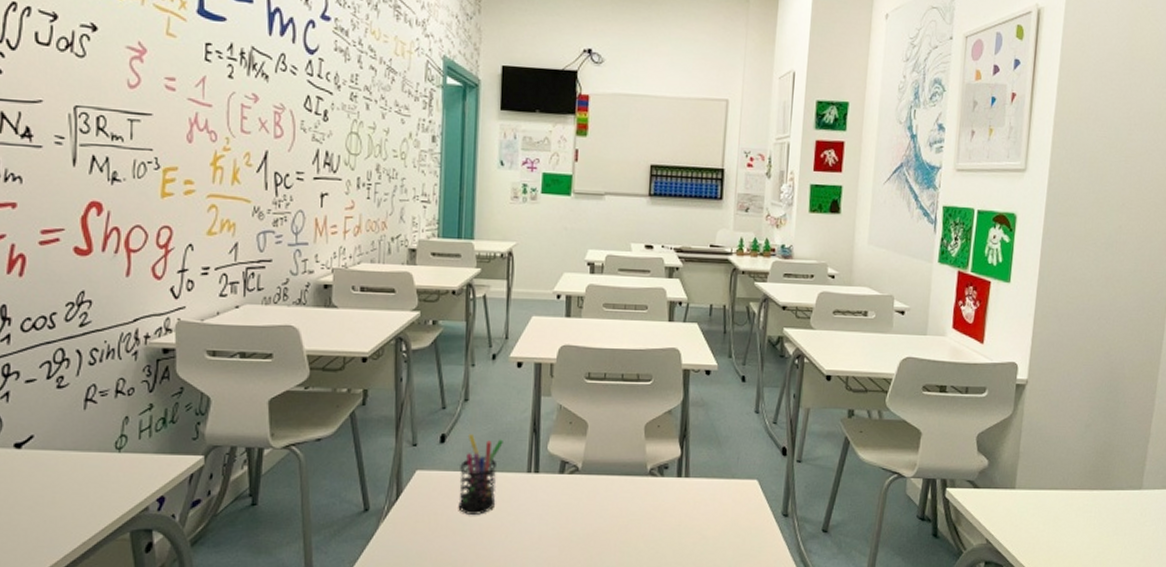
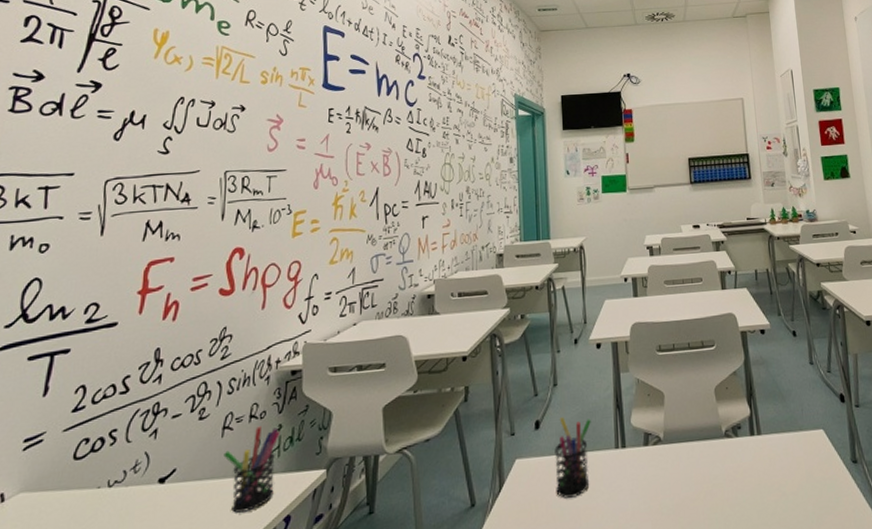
pen holder: none [87,403,151,488] -> present [224,426,280,513]

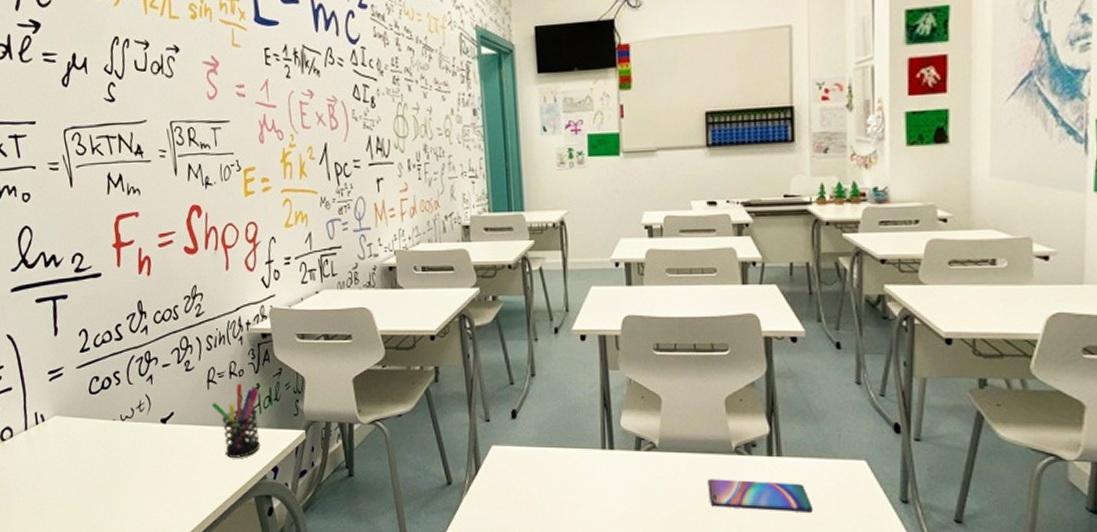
pen holder: present [554,417,591,498] -> none [533,410,574,491]
smartphone: none [705,457,788,491] -> present [708,479,812,512]

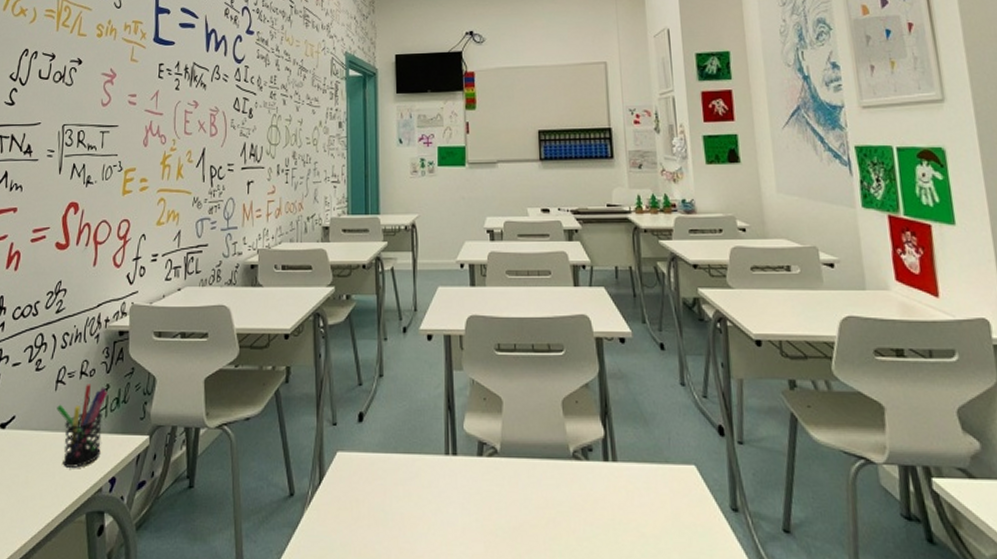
smartphone: present [708,479,812,512] -> none [548,487,649,523]

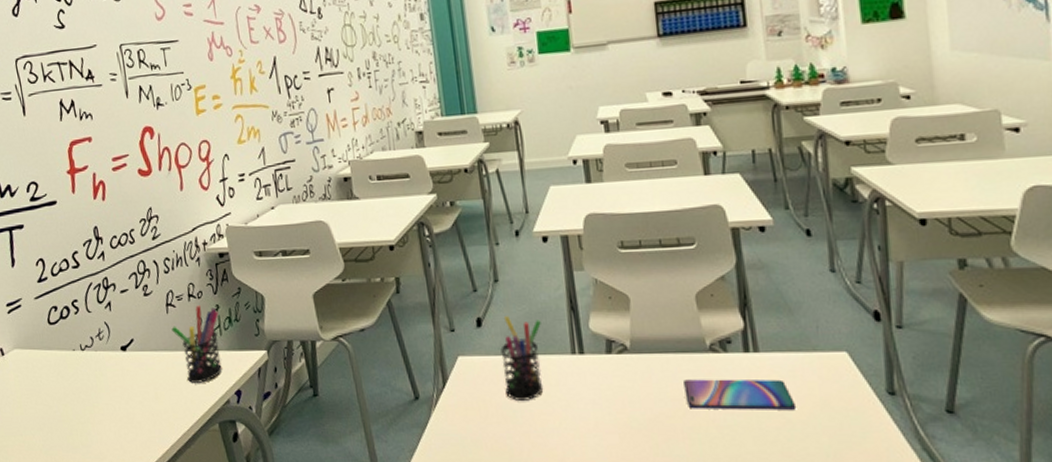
pen holder: none [378,412,419,502] -> present [500,316,544,401]
smartphone: none [548,487,649,523] -> present [684,379,795,410]

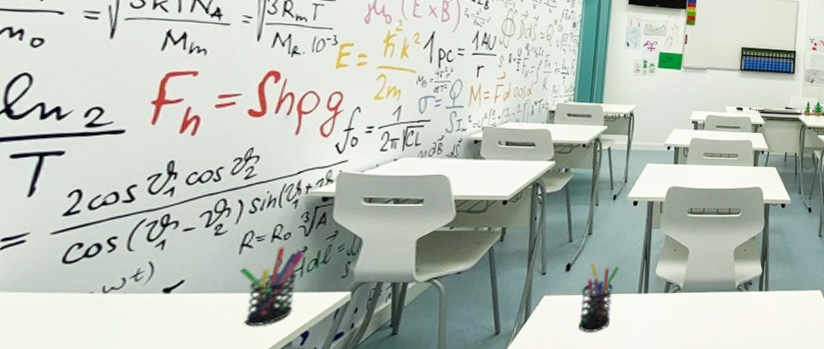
smartphone: present [684,379,795,410] -> none [715,310,785,334]

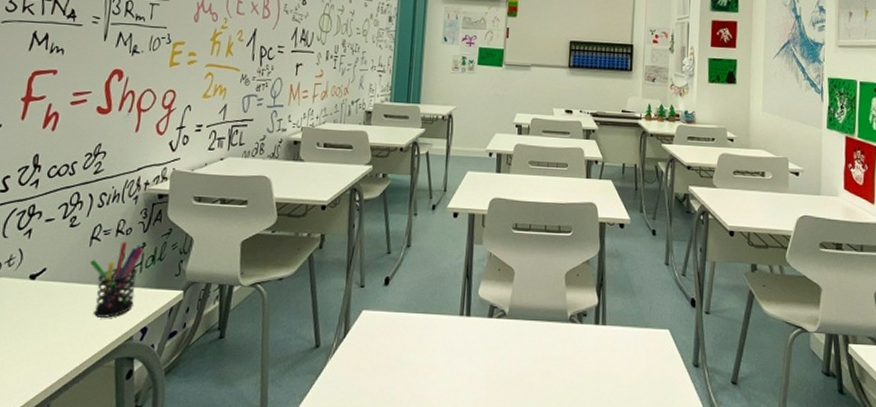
pen holder: present [578,263,619,332] -> none [398,278,440,355]

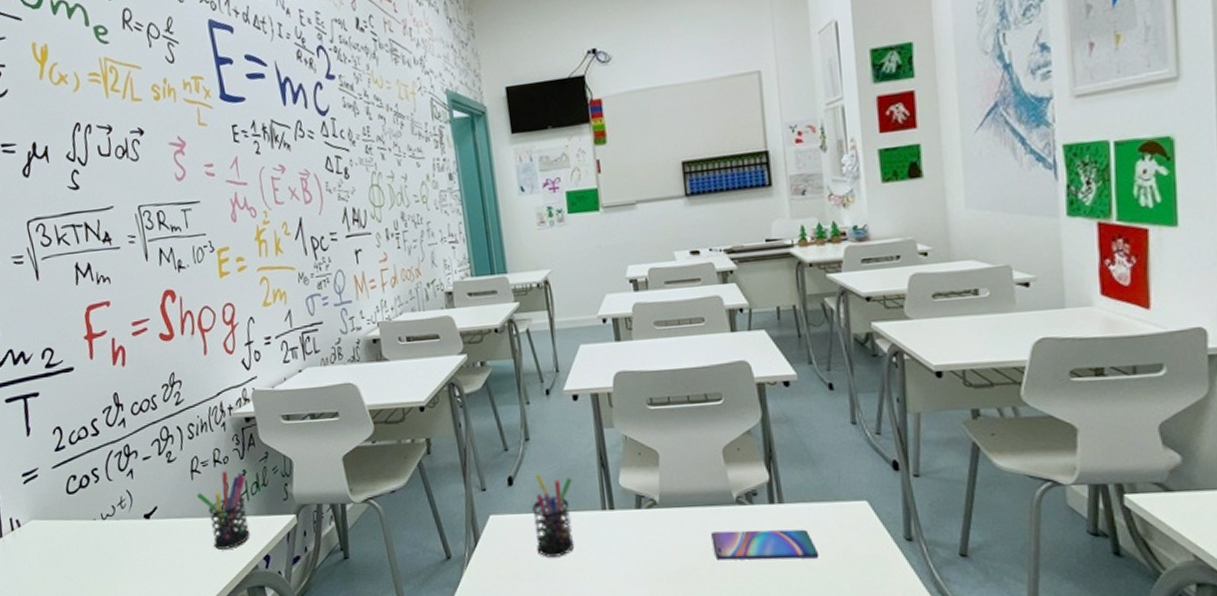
pen holder: none [398,278,440,355] -> present [532,474,575,557]
smartphone: none [545,344,627,375] -> present [711,529,818,561]

